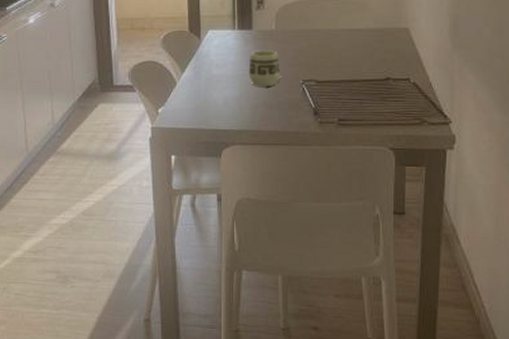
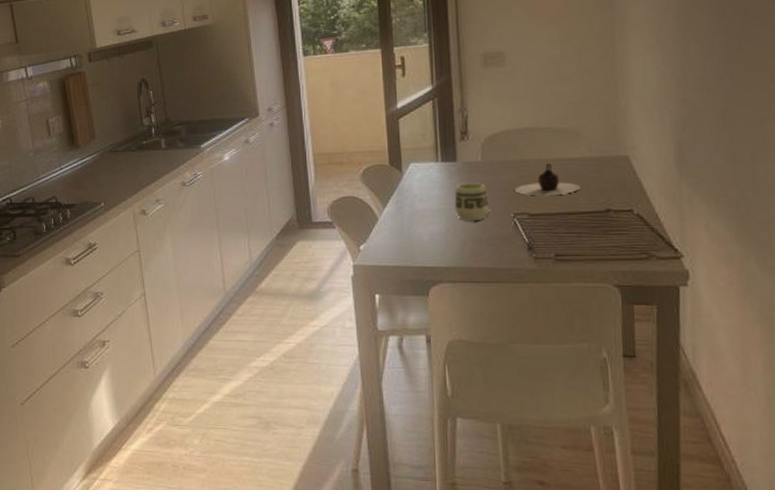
teapot: none [304,33,364,64] -> present [515,163,580,196]

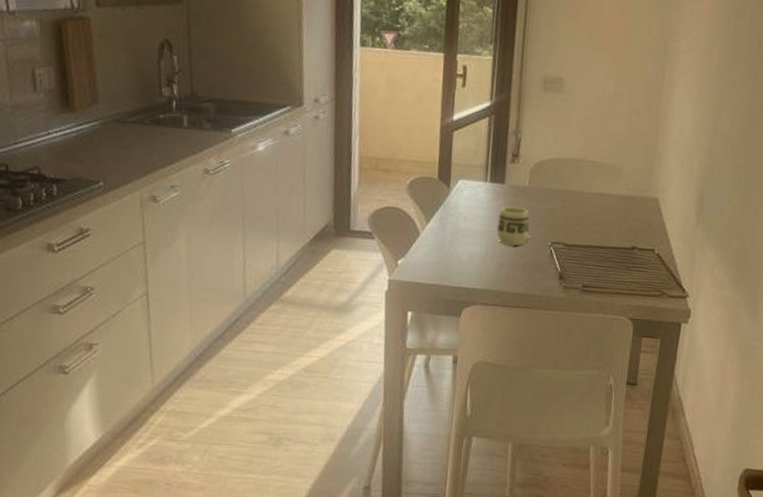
teapot: present [515,163,580,196] -> none [555,196,613,229]

